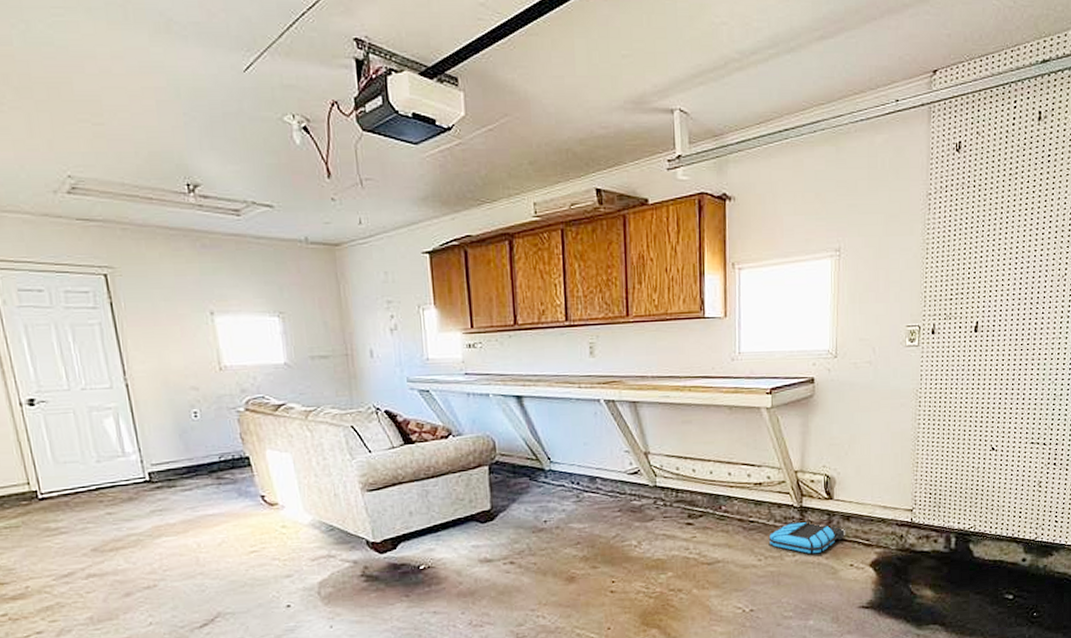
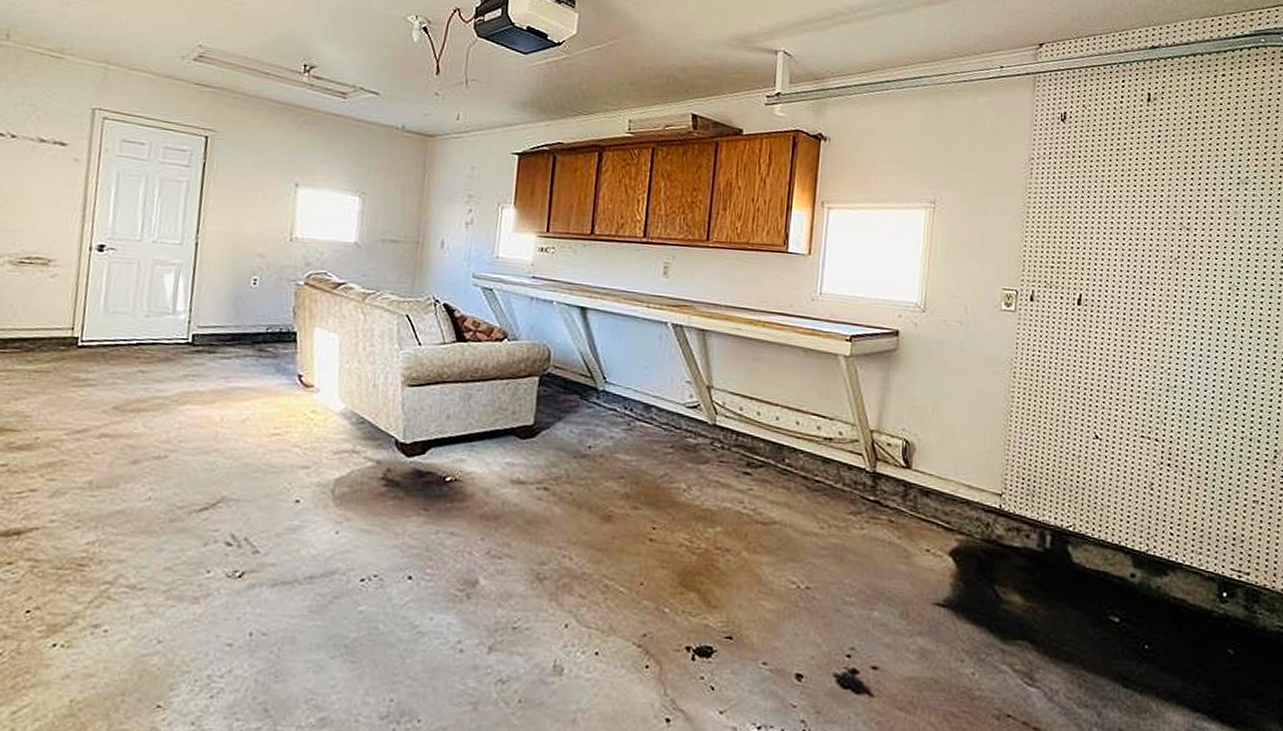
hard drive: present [768,519,846,553] -> none [834,485,924,530]

